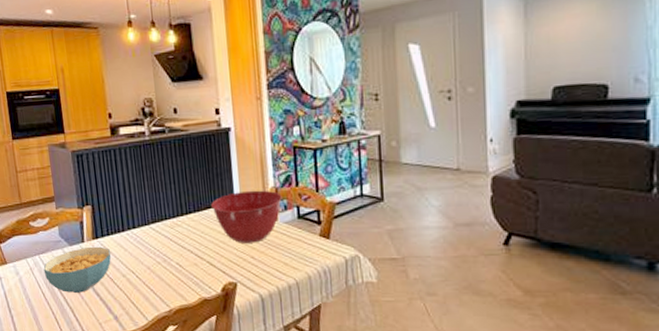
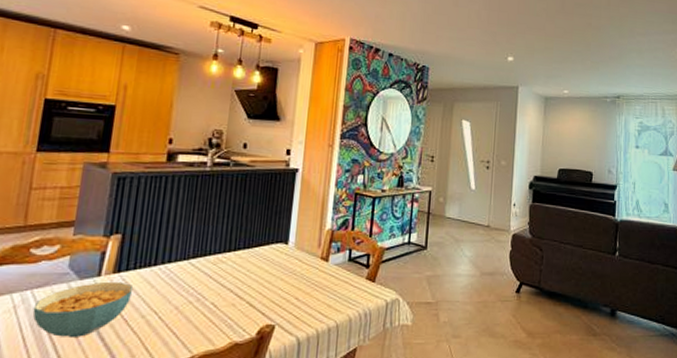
mixing bowl: present [211,190,282,243] -> none [263,231,337,284]

